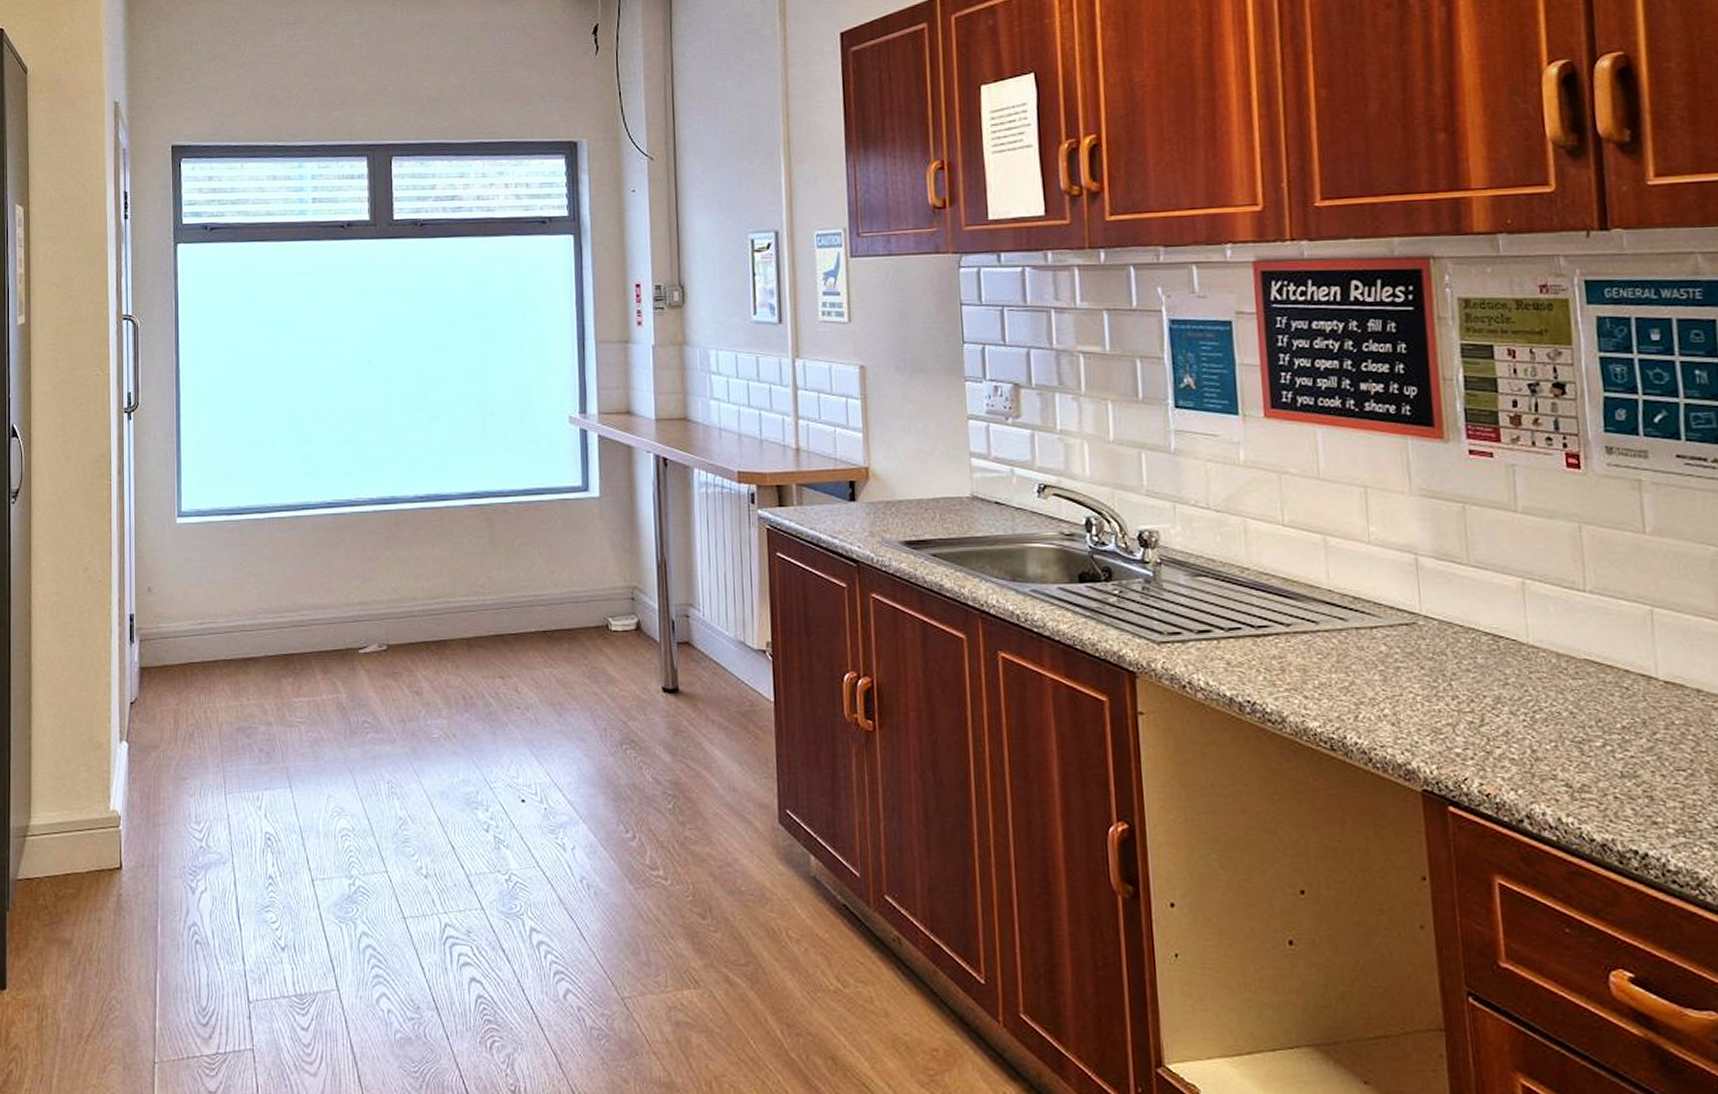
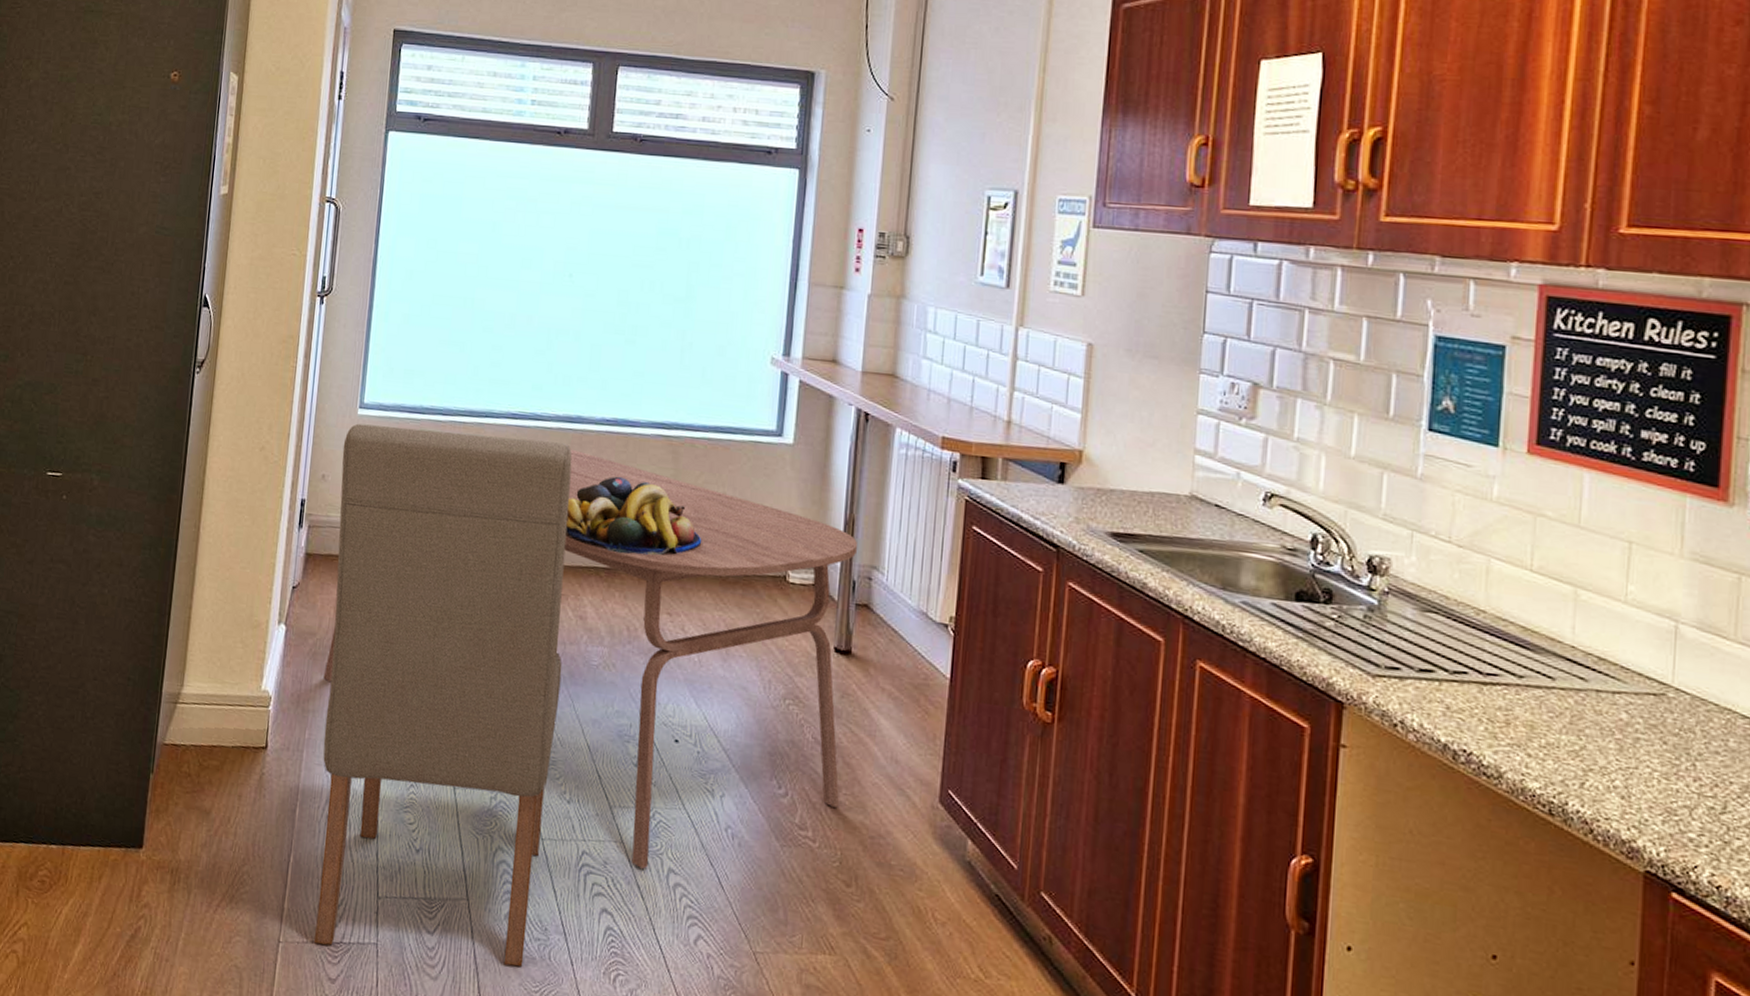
chair: none [165,525,405,1059] -> present [314,423,573,967]
dining table: none [170,529,686,932] -> present [323,449,857,869]
fruit bowl: none [392,550,525,625] -> present [566,476,702,556]

